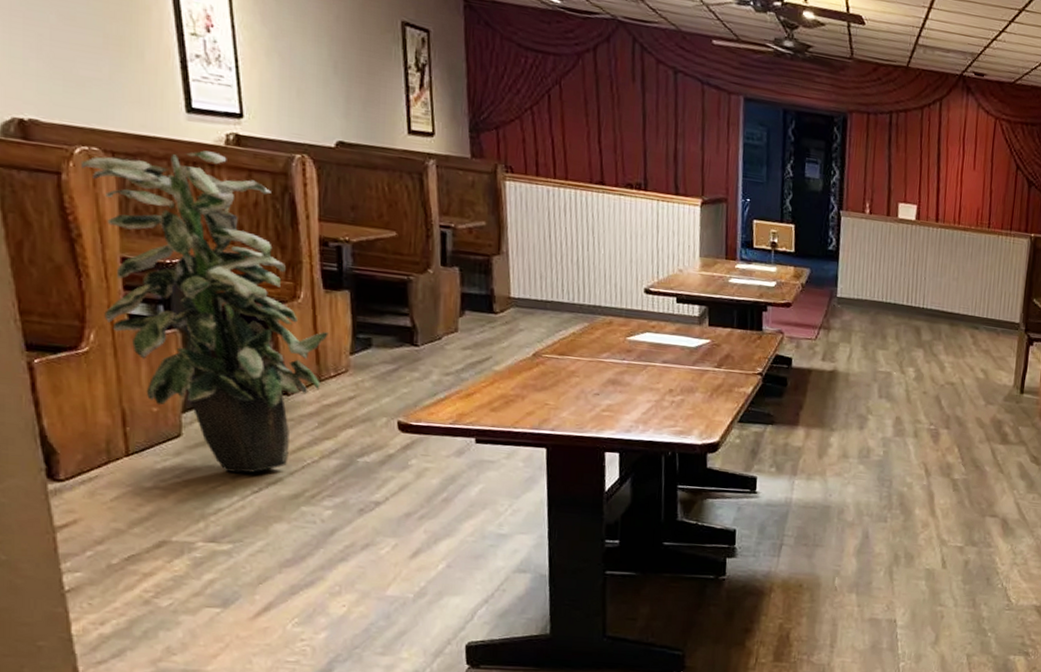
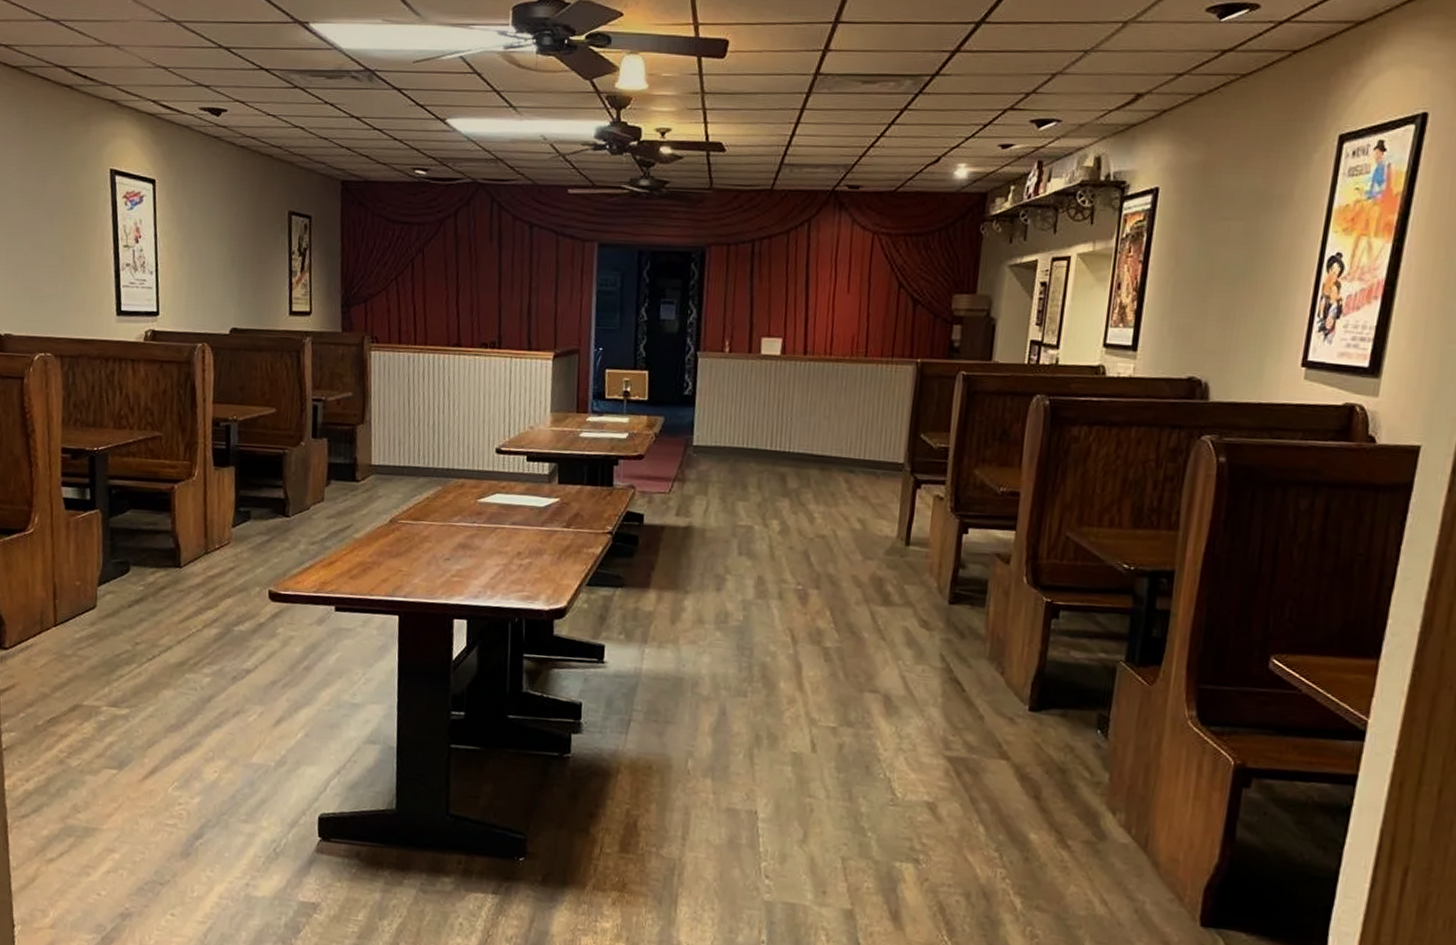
indoor plant: present [80,150,328,473] -> none [37,347,215,642]

